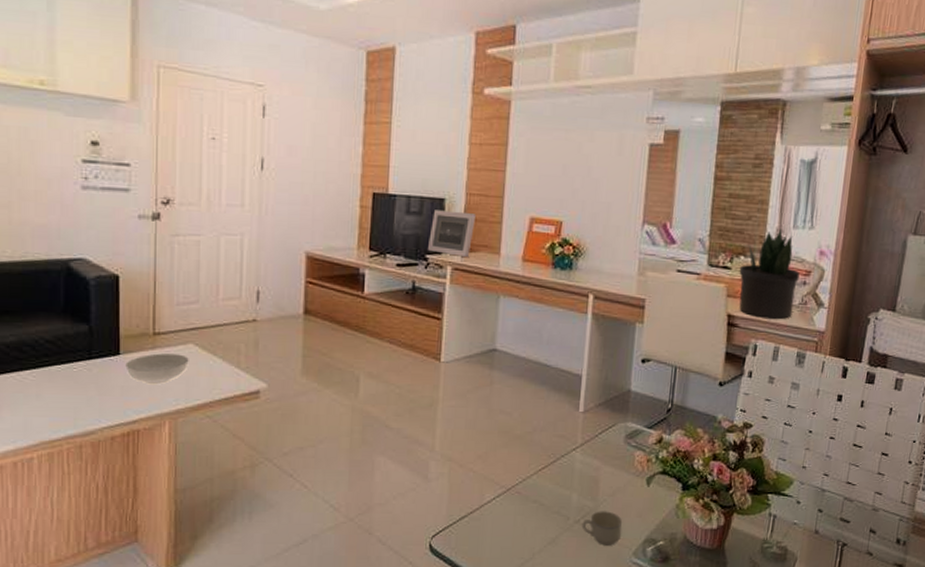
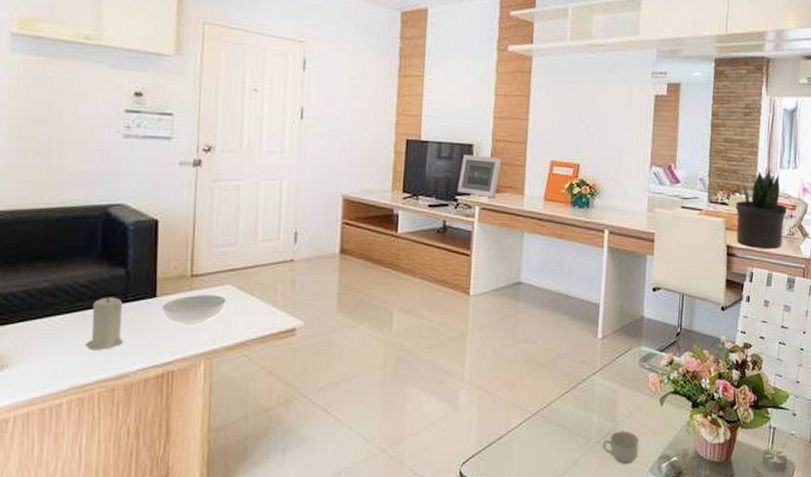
candle: none [52,353,89,407] -> present [84,297,124,350]

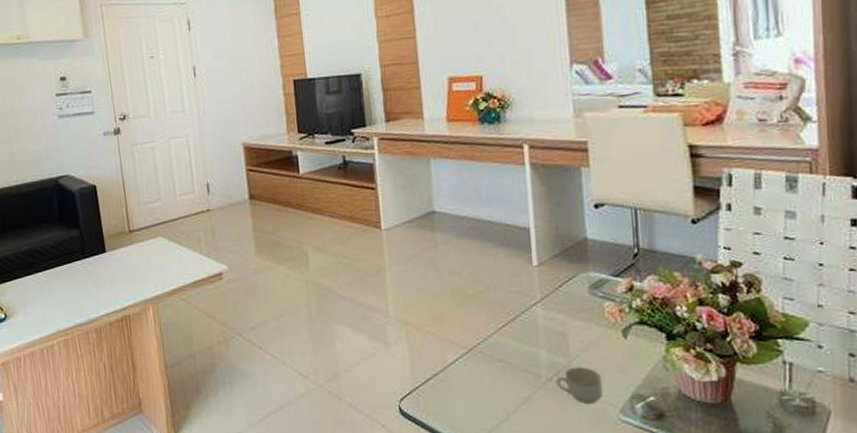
candle: present [84,297,124,350] -> none [61,254,89,300]
bowl: present [162,295,226,326] -> none [111,247,161,276]
picture frame: present [456,155,502,198] -> none [351,83,394,127]
planter: present [735,168,787,250] -> none [694,42,773,145]

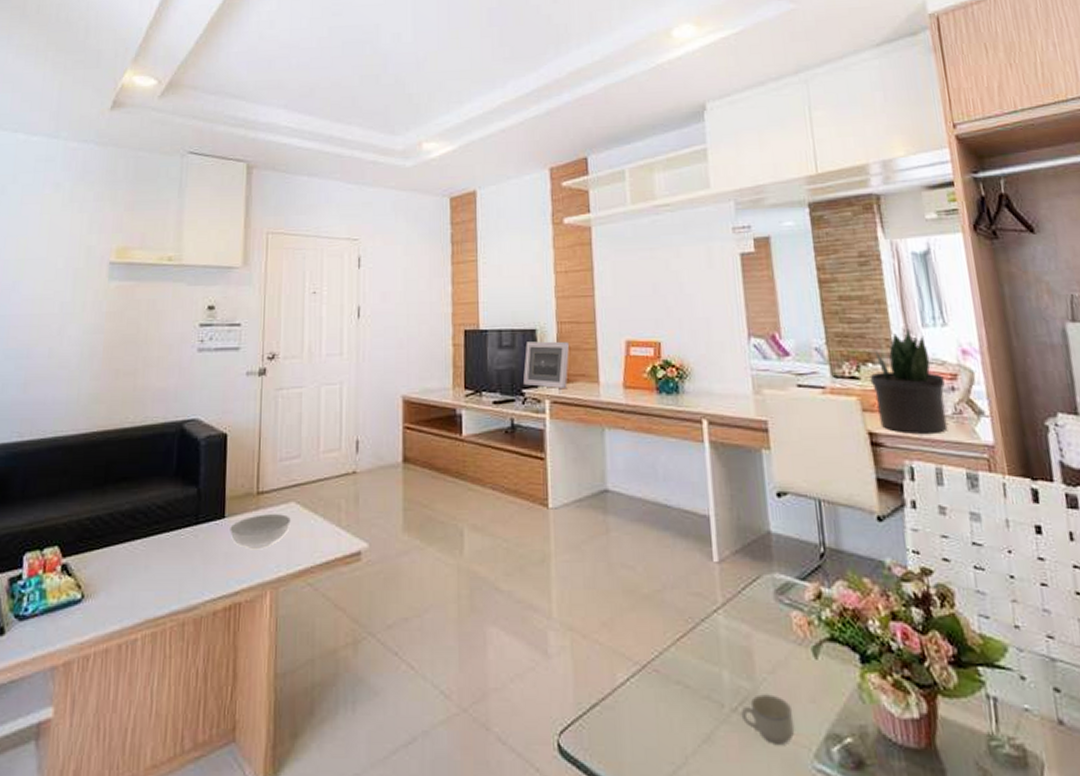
bowl: none [111,247,161,276] -> present [230,514,291,550]
picture frame: none [351,83,394,127] -> present [522,341,570,390]
planter: none [694,42,773,145] -> present [870,328,948,435]

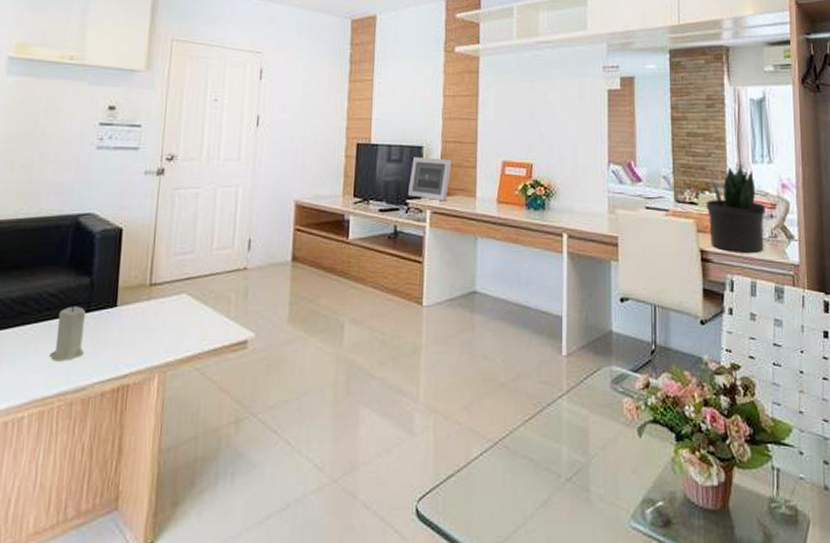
candle: none [159,518,195,578] -> present [48,306,86,362]
bowl: present [230,514,291,550] -> none [121,304,182,337]
cup: present [741,694,795,745] -> none [574,466,617,508]

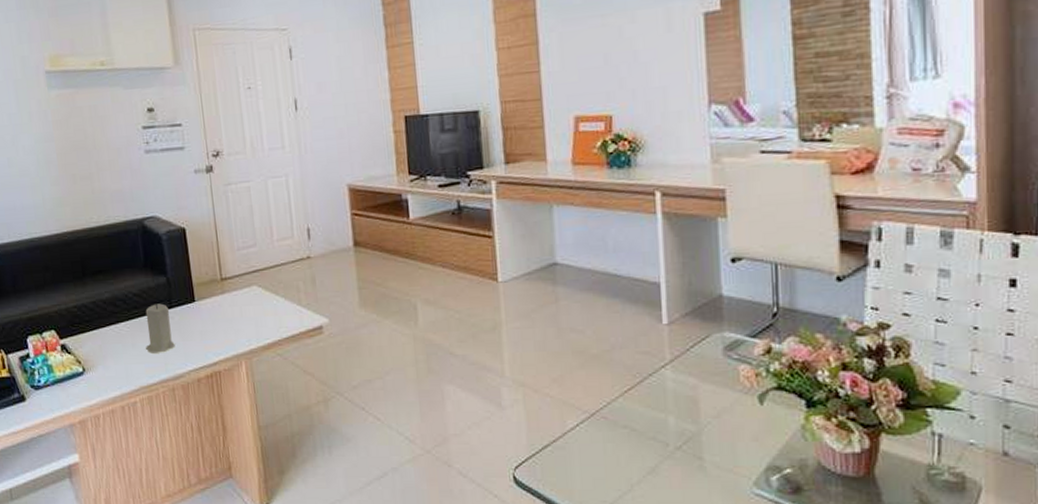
picture frame: present [407,157,453,202] -> none [467,121,515,170]
planter: present [706,163,765,254] -> none [843,83,928,196]

